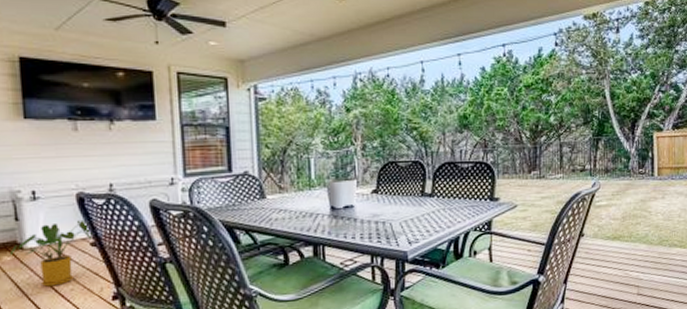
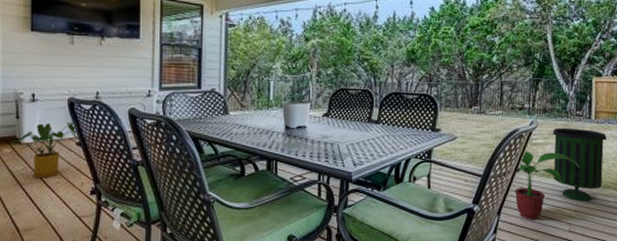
potted plant: none [580,213,645,286] -> present [514,150,579,220]
trash can: none [615,187,671,262] -> present [552,127,607,201]

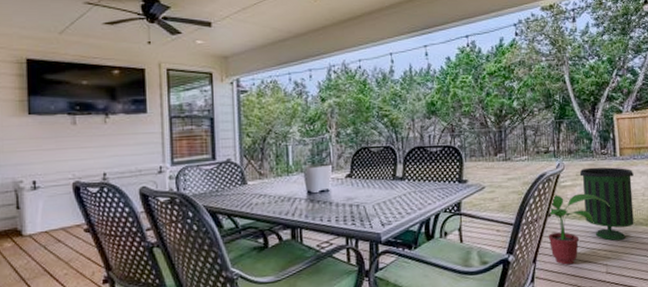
house plant: present [9,121,79,178] -> none [10,207,86,272]

